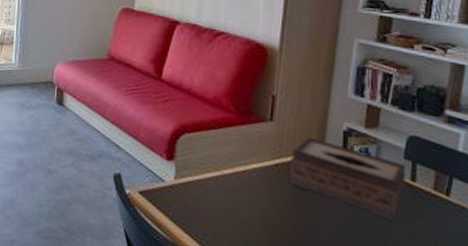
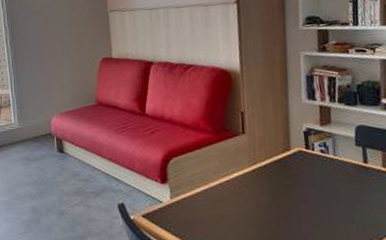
tissue box: present [288,136,407,220] -> none [264,141,360,199]

